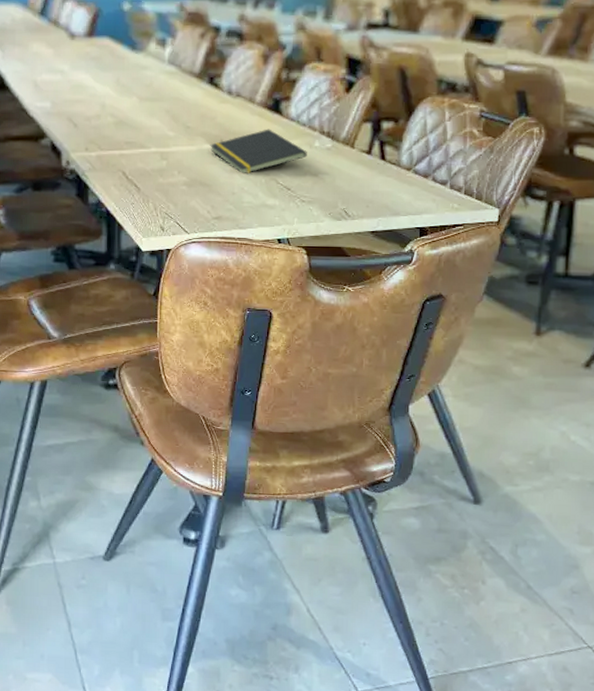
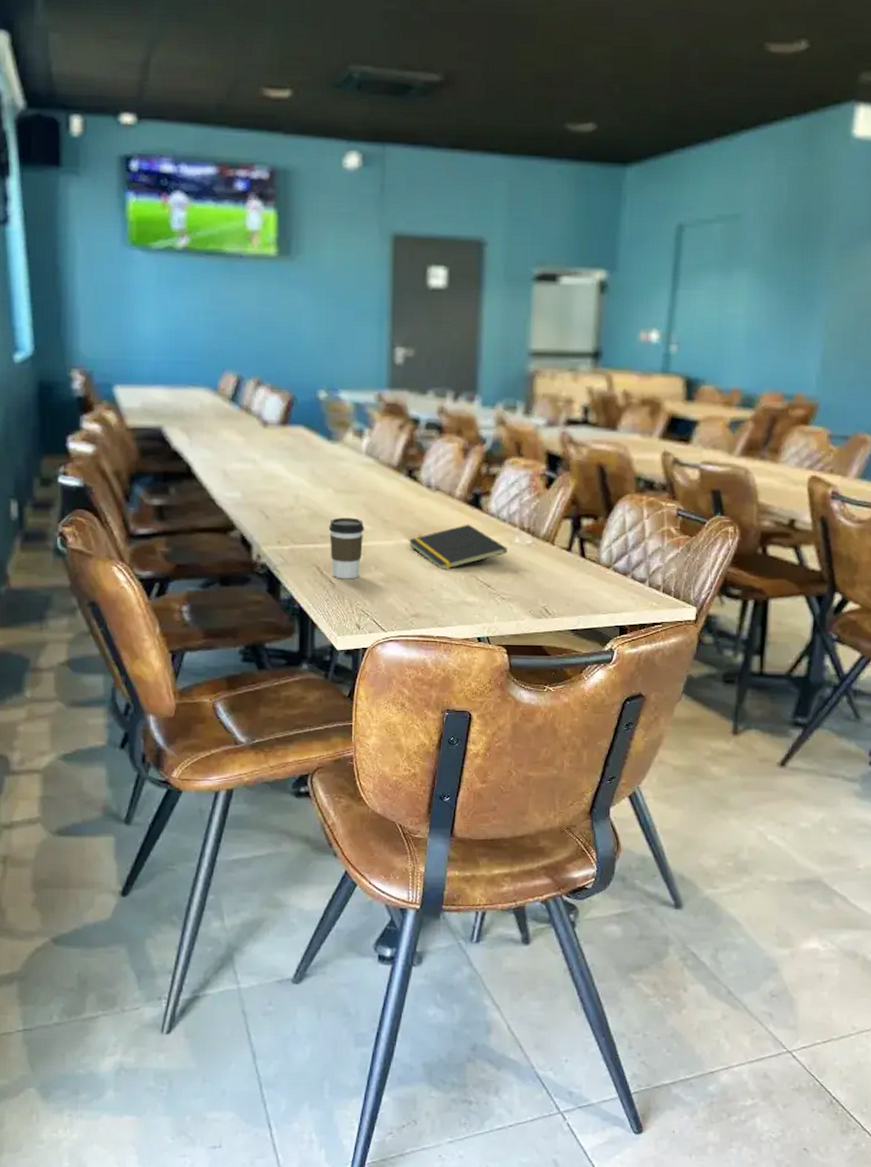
coffee cup: none [133,124,168,184] -> present [328,517,365,579]

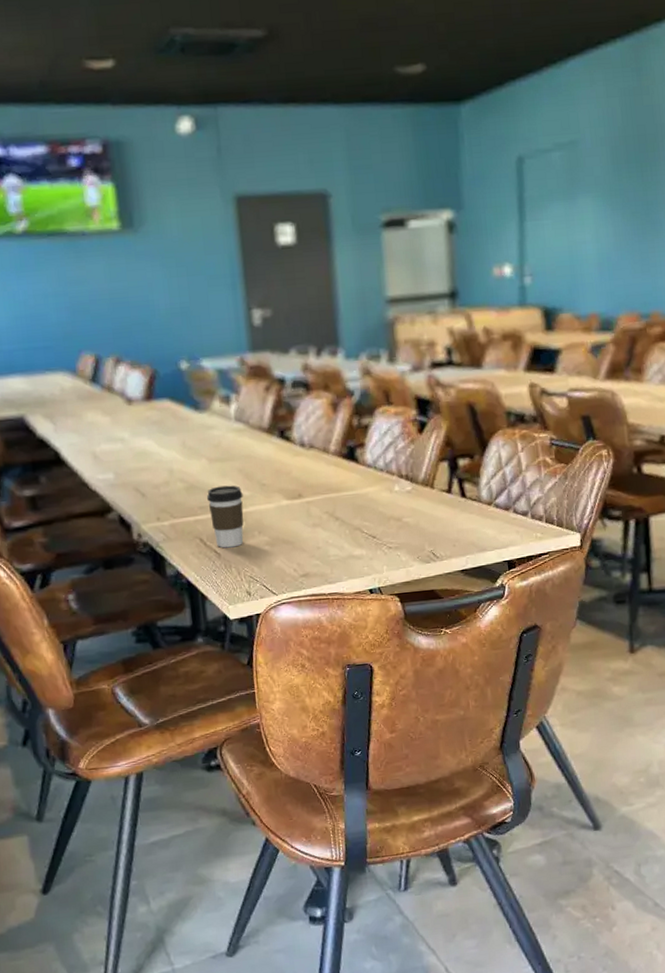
notepad: present [408,524,507,570] -> none [288,477,388,526]

